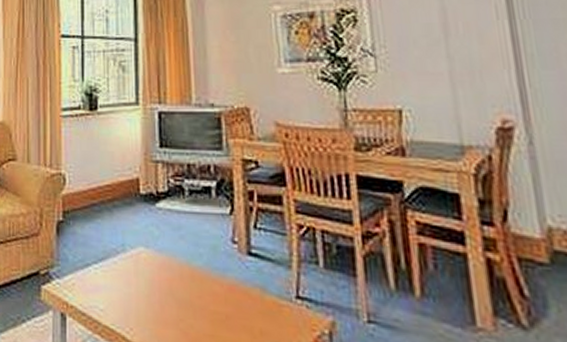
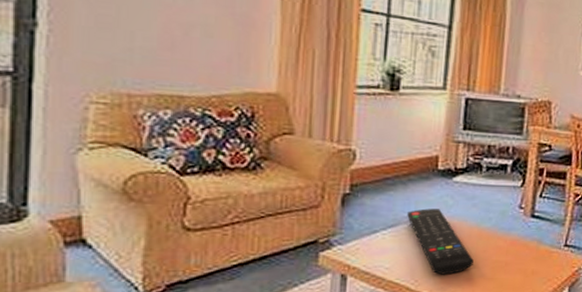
remote control: none [115,240,189,325] -> present [407,208,474,275]

